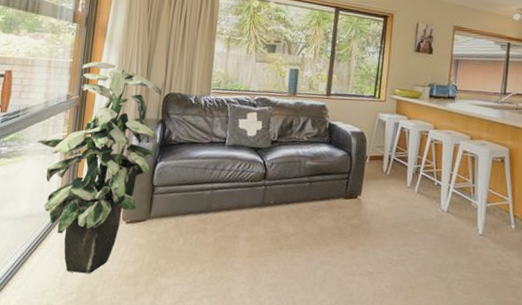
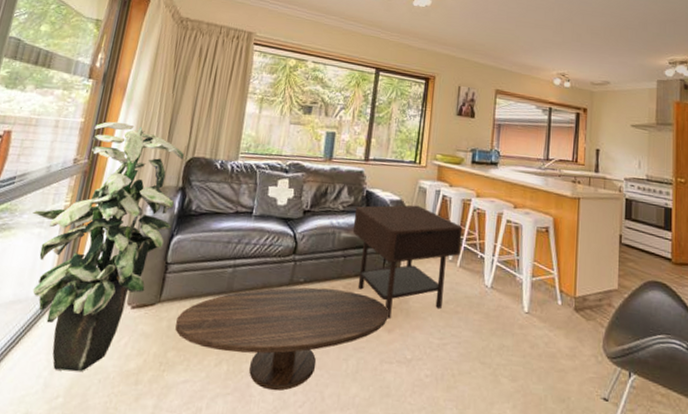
coffee table: none [164,208,351,295] -> present [175,287,389,391]
side table: none [316,136,420,238] -> present [352,205,463,320]

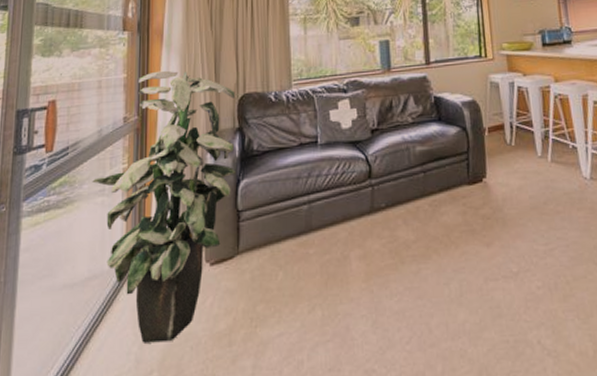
coffee table: present [175,287,389,391] -> none [260,208,484,331]
side table: present [352,205,463,320] -> none [425,102,550,233]

